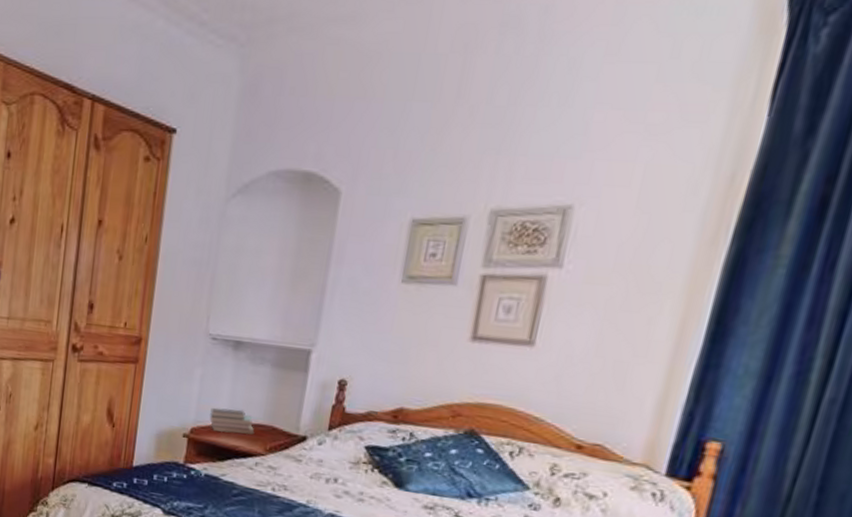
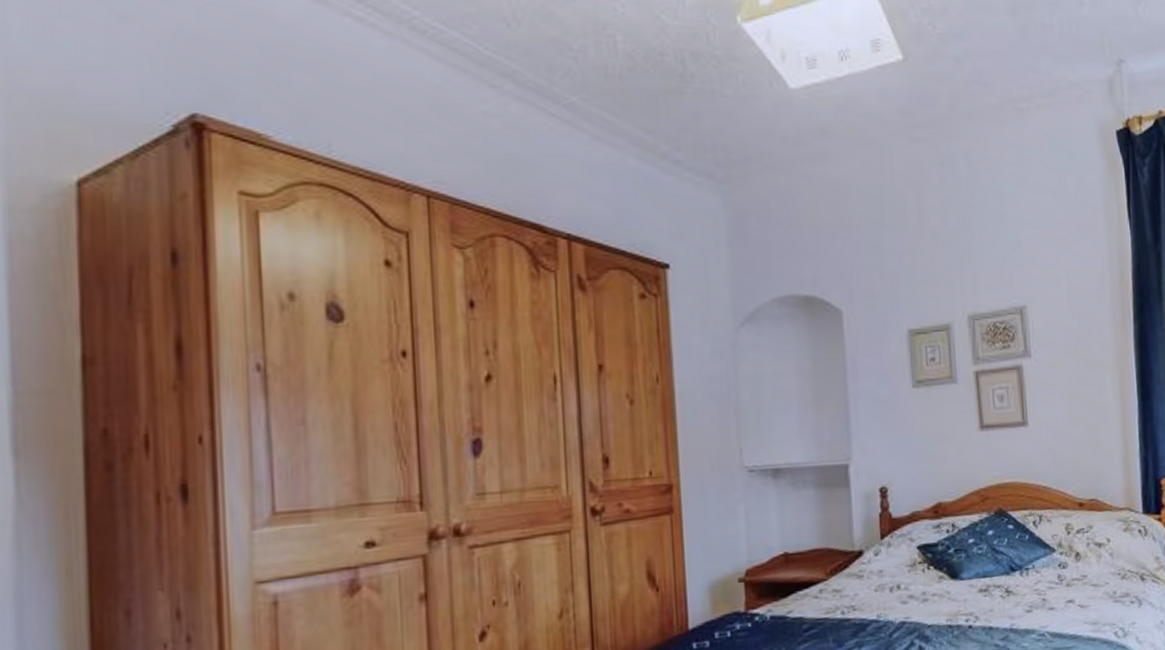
books: present [209,407,255,435] -> none [762,538,812,568]

